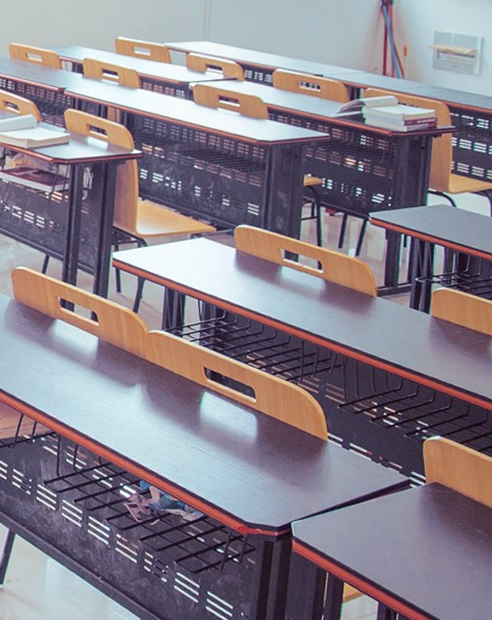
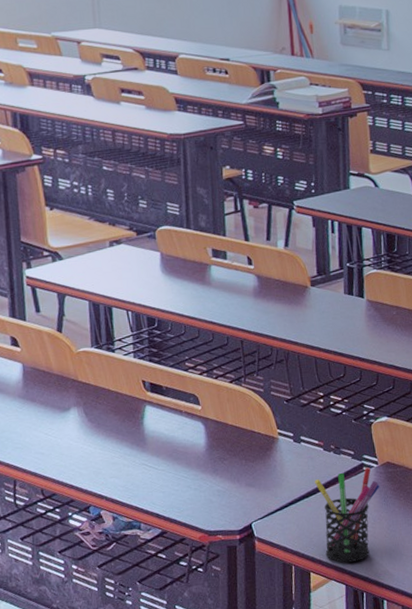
pen holder: none [359,484,425,580] -> present [315,467,380,563]

